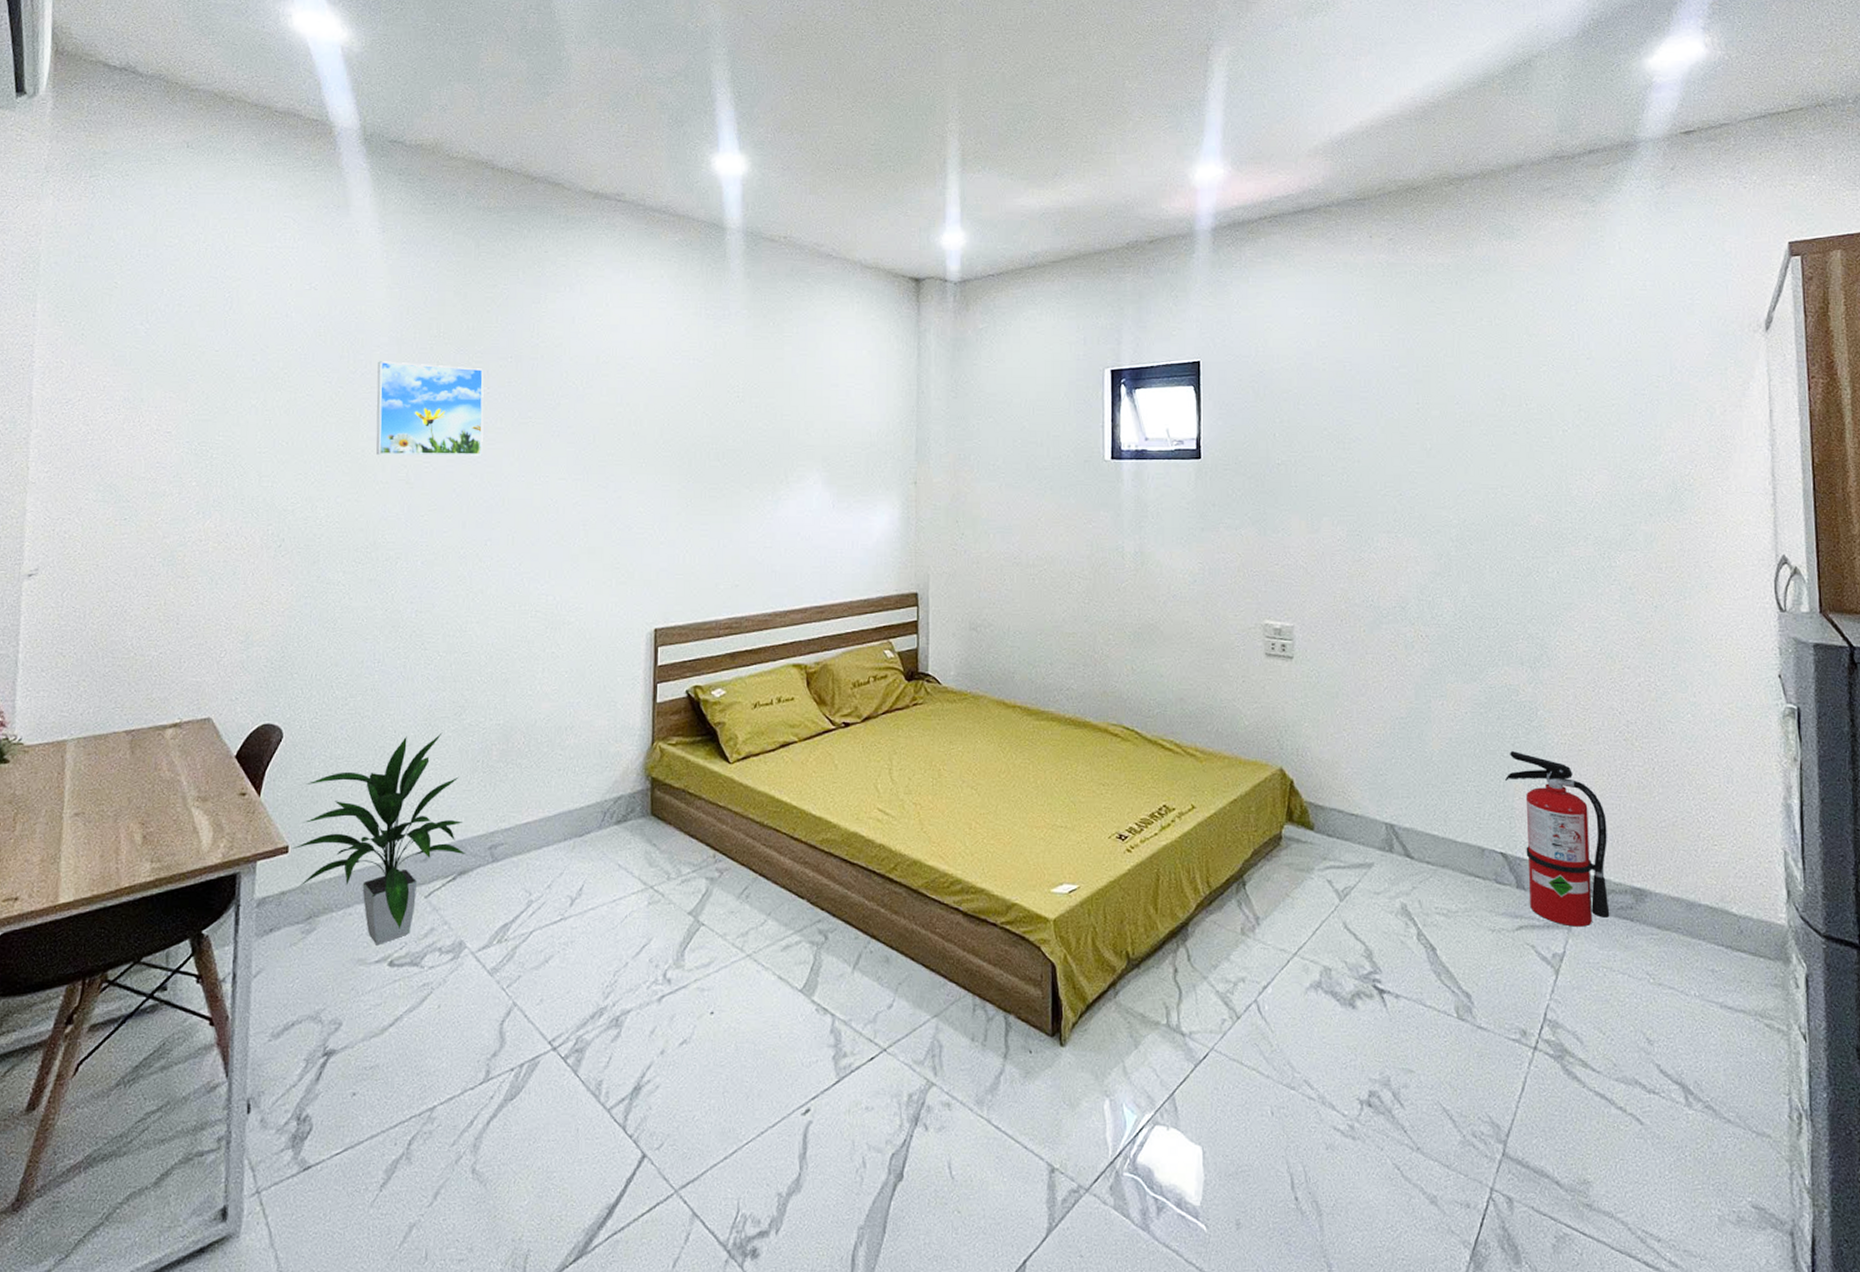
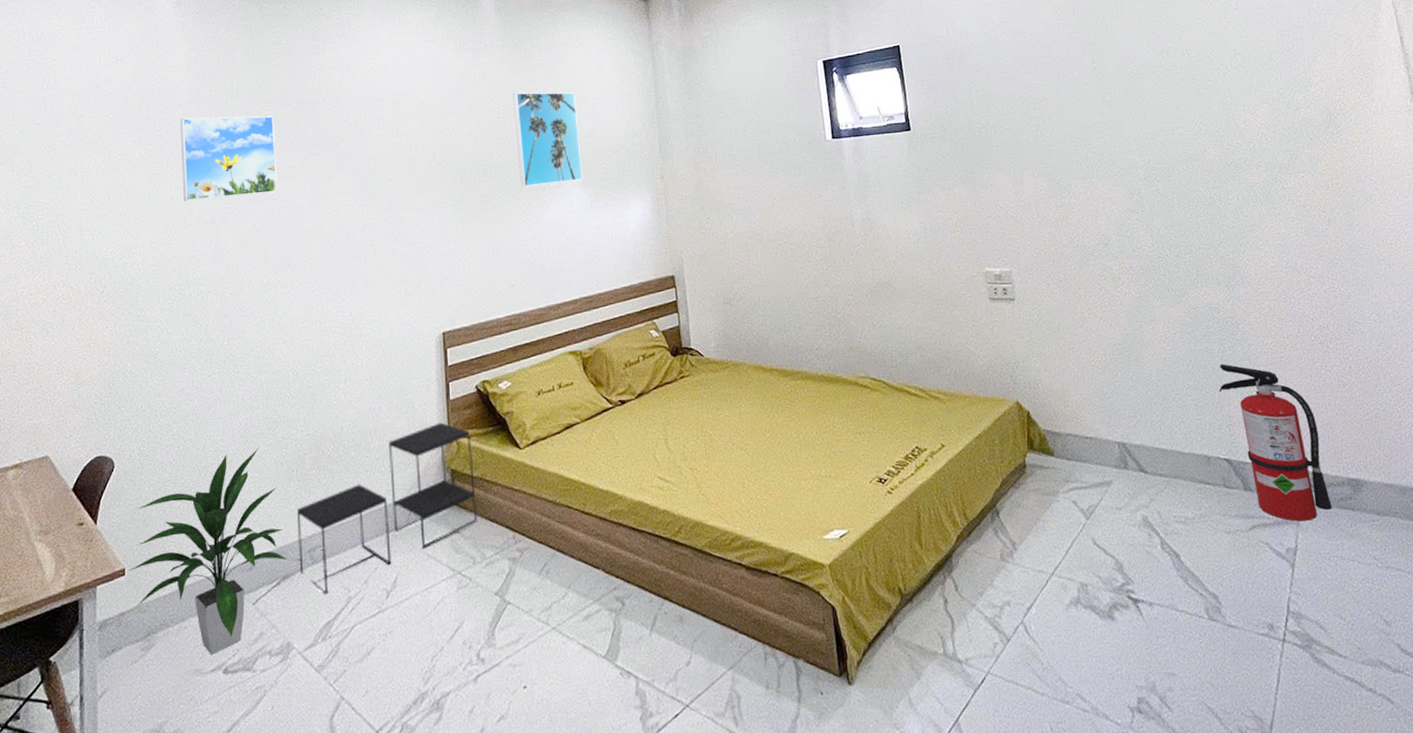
side table: none [478,726,677,896] -> present [296,422,478,595]
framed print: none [755,371,827,478] -> present [513,92,583,187]

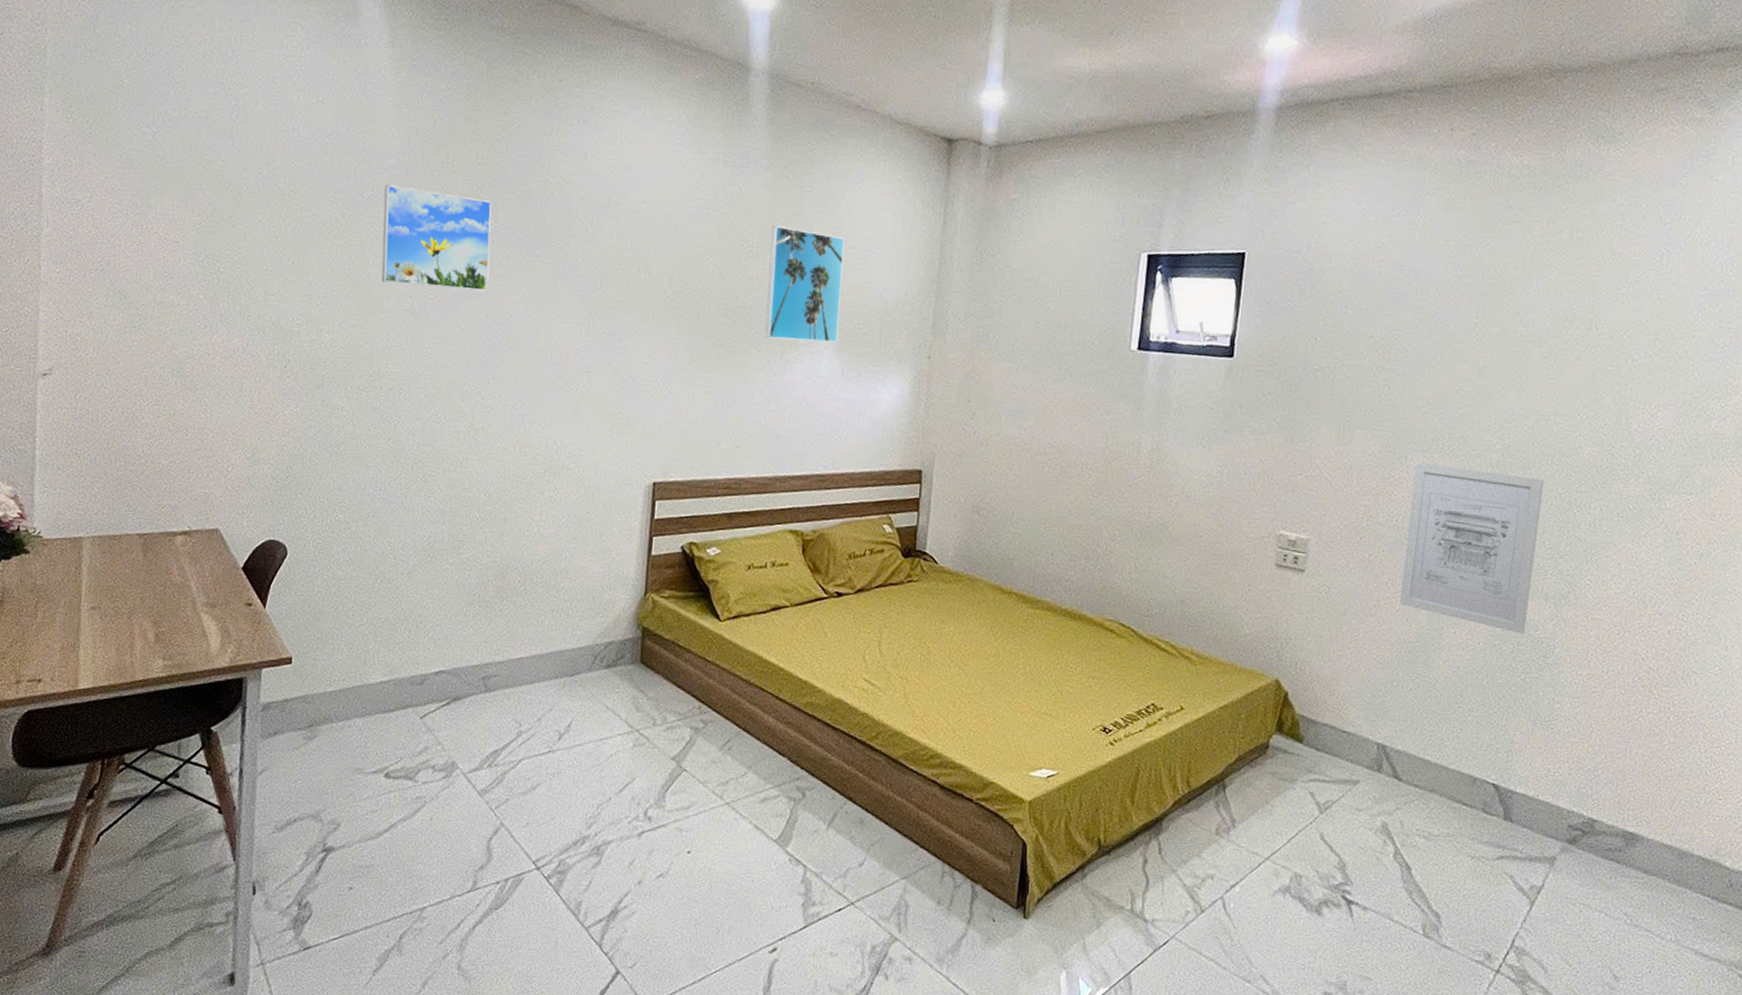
indoor plant: present [128,447,288,655] -> none [295,564,461,758]
side table: present [296,422,478,595] -> none [472,576,669,725]
wall art: none [1080,182,1210,319] -> present [1399,463,1545,635]
fire extinguisher: present [1219,364,1333,522] -> none [1509,686,1610,864]

